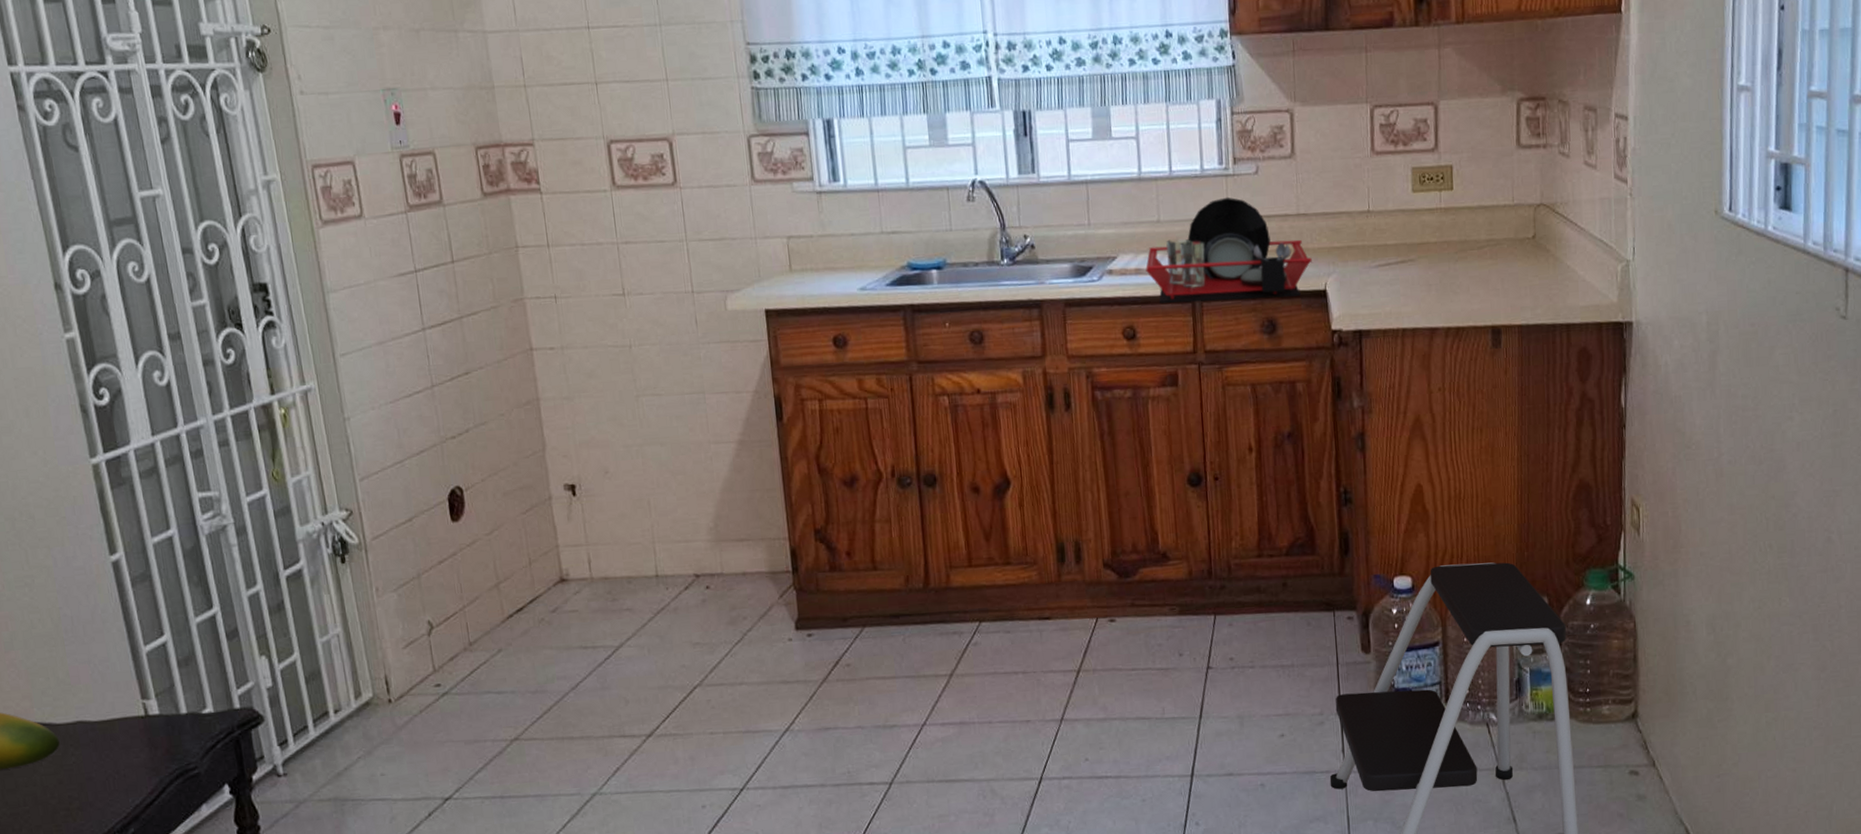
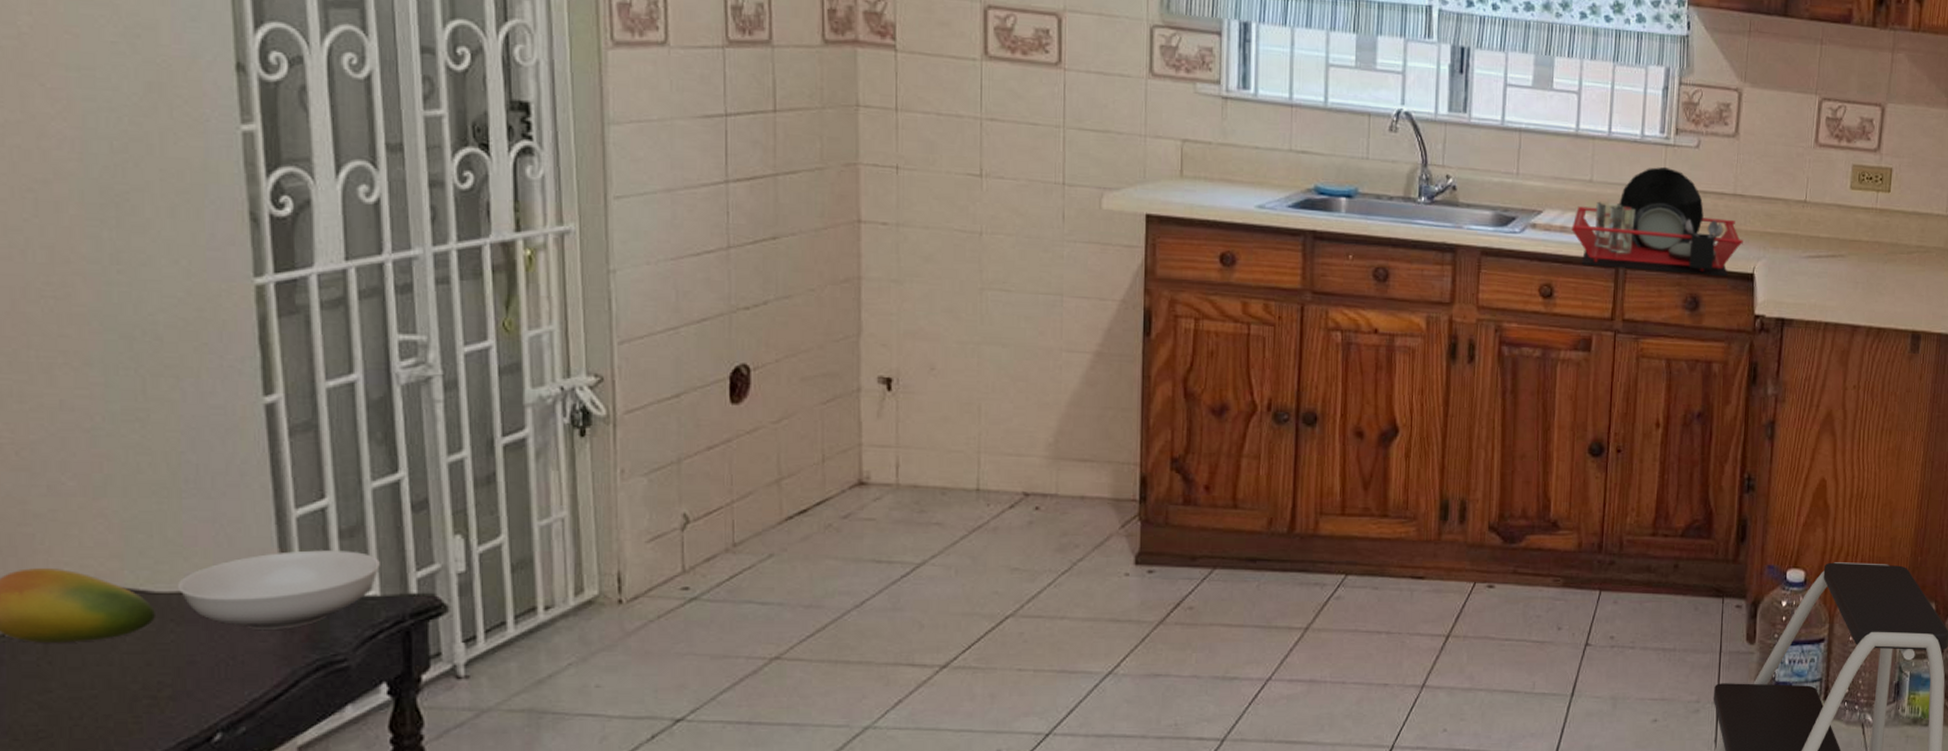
bowl: none [71,677,211,748] -> present [177,550,380,629]

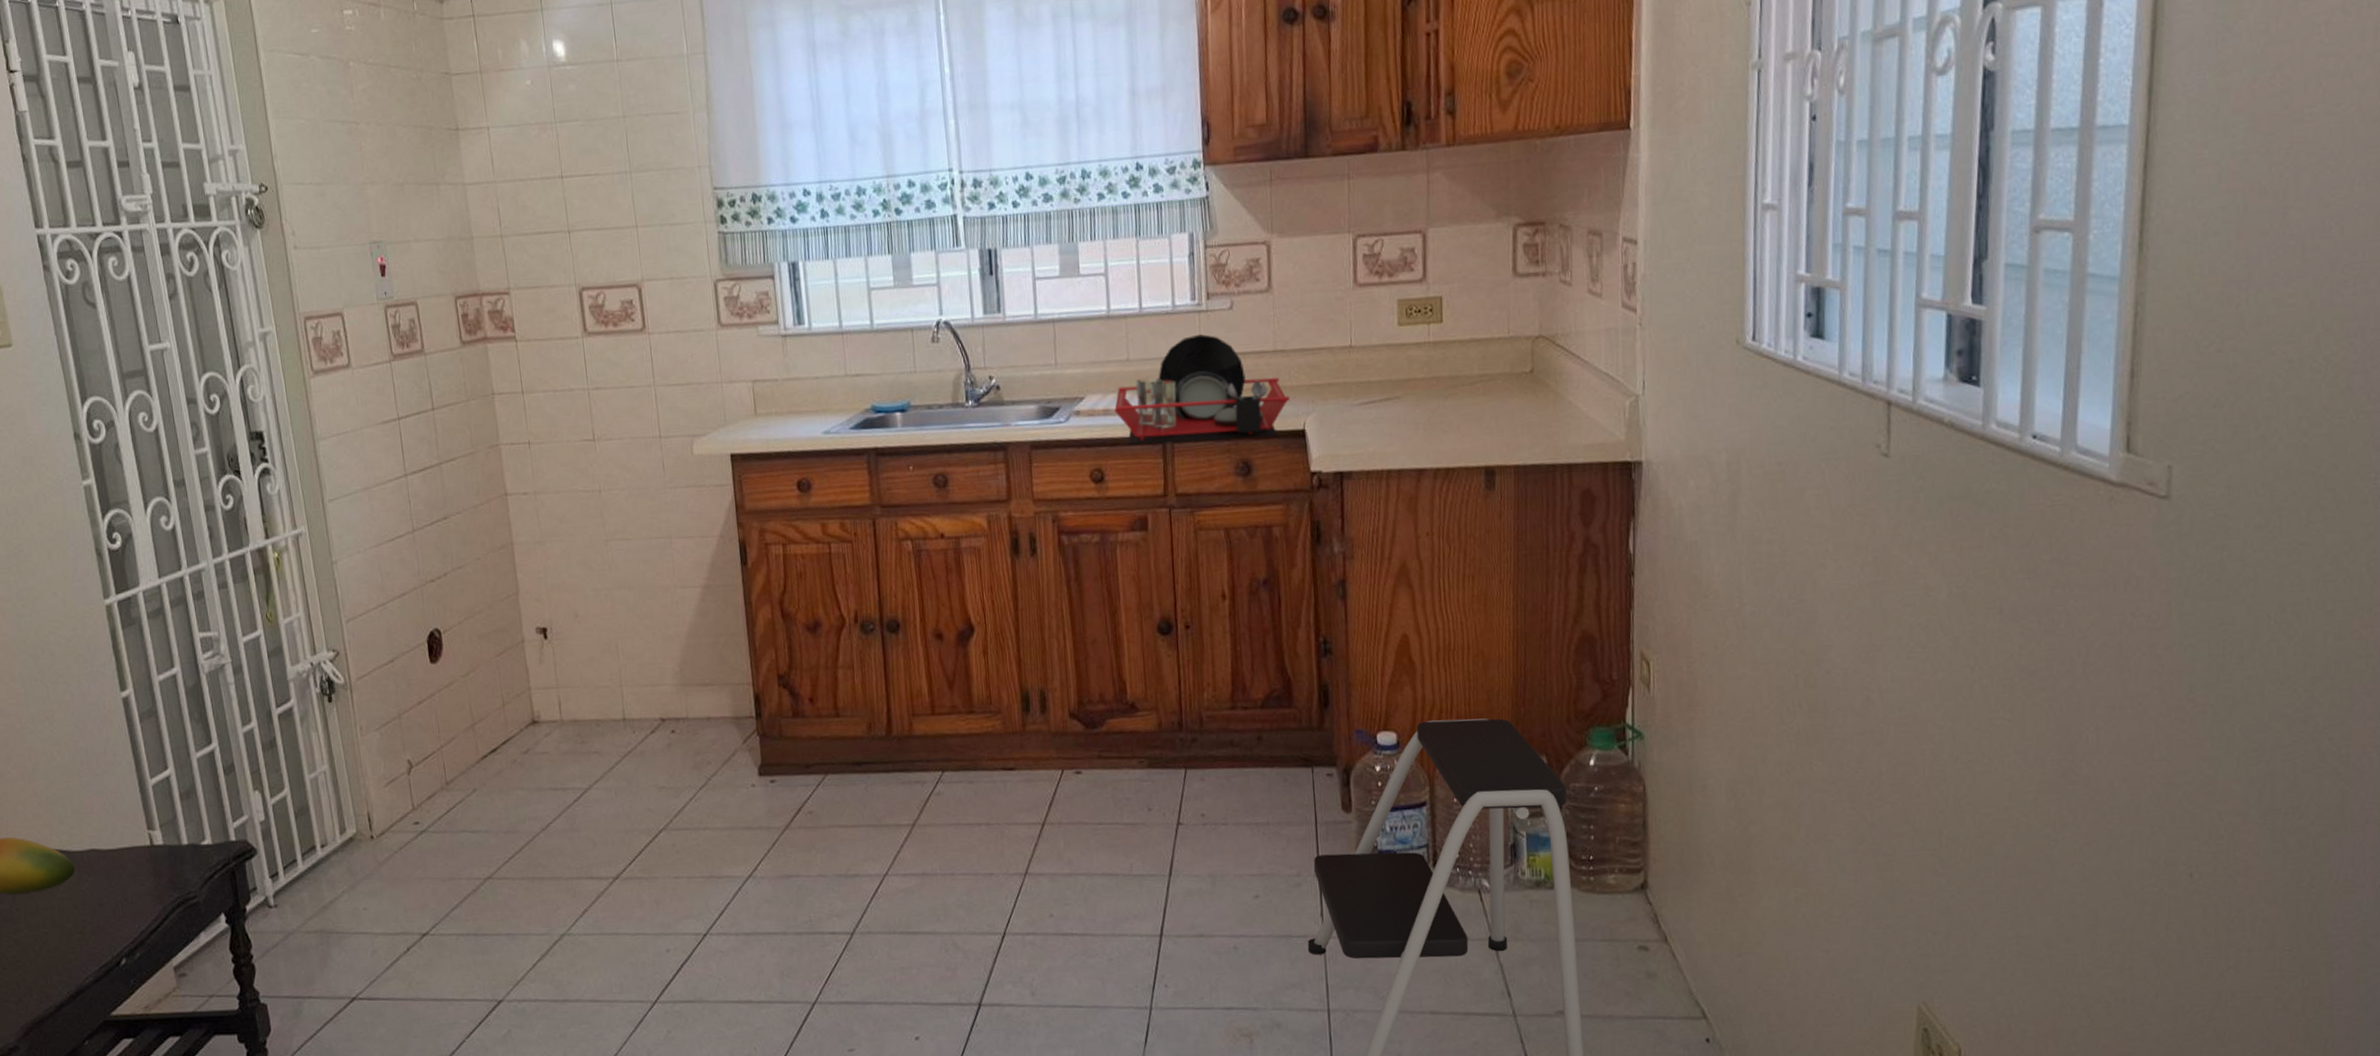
bowl: present [177,550,380,629] -> none [85,809,209,876]

